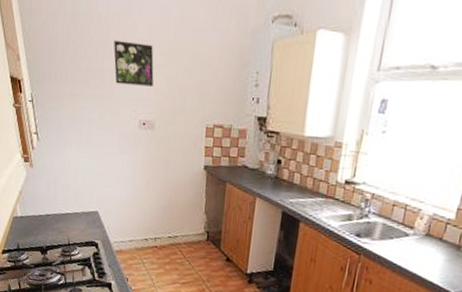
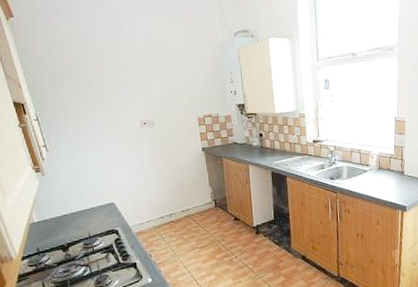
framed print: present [113,40,154,87] -> none [108,62,148,96]

